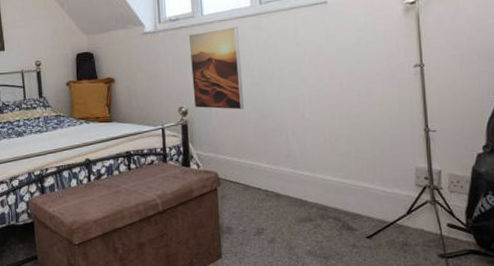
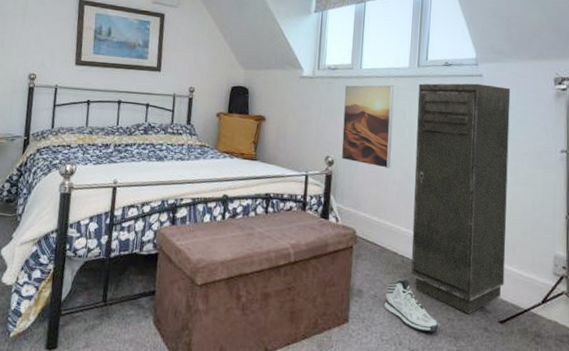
sneaker: none [253,211,309,256] -> present [384,279,439,332]
storage cabinet: none [263,10,368,235] -> present [411,83,511,314]

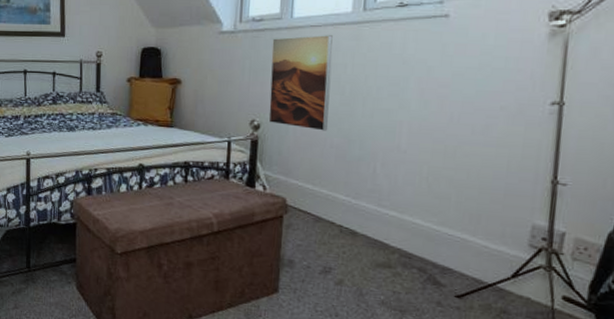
sneaker: present [384,279,439,332] -> none [318,250,383,305]
storage cabinet: present [411,83,511,314] -> none [350,26,487,288]

